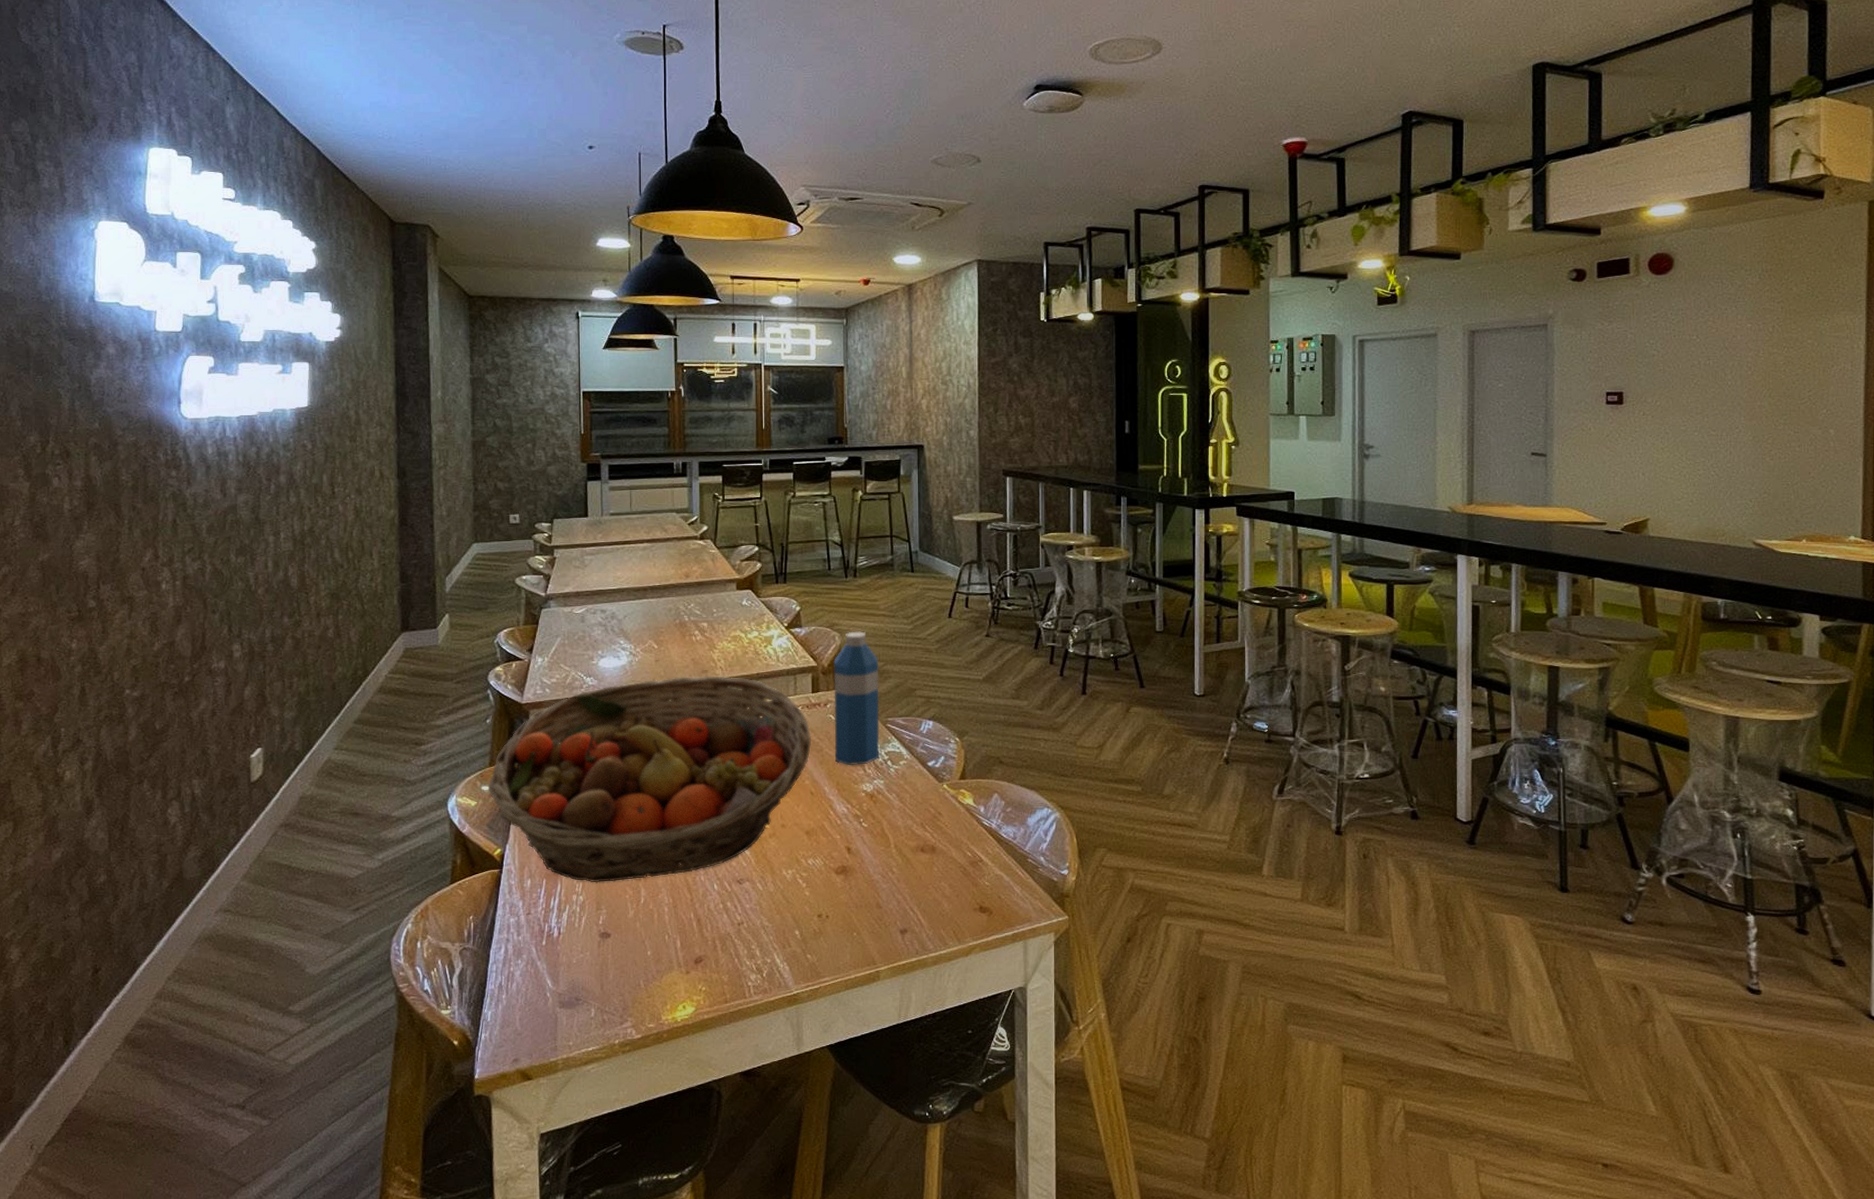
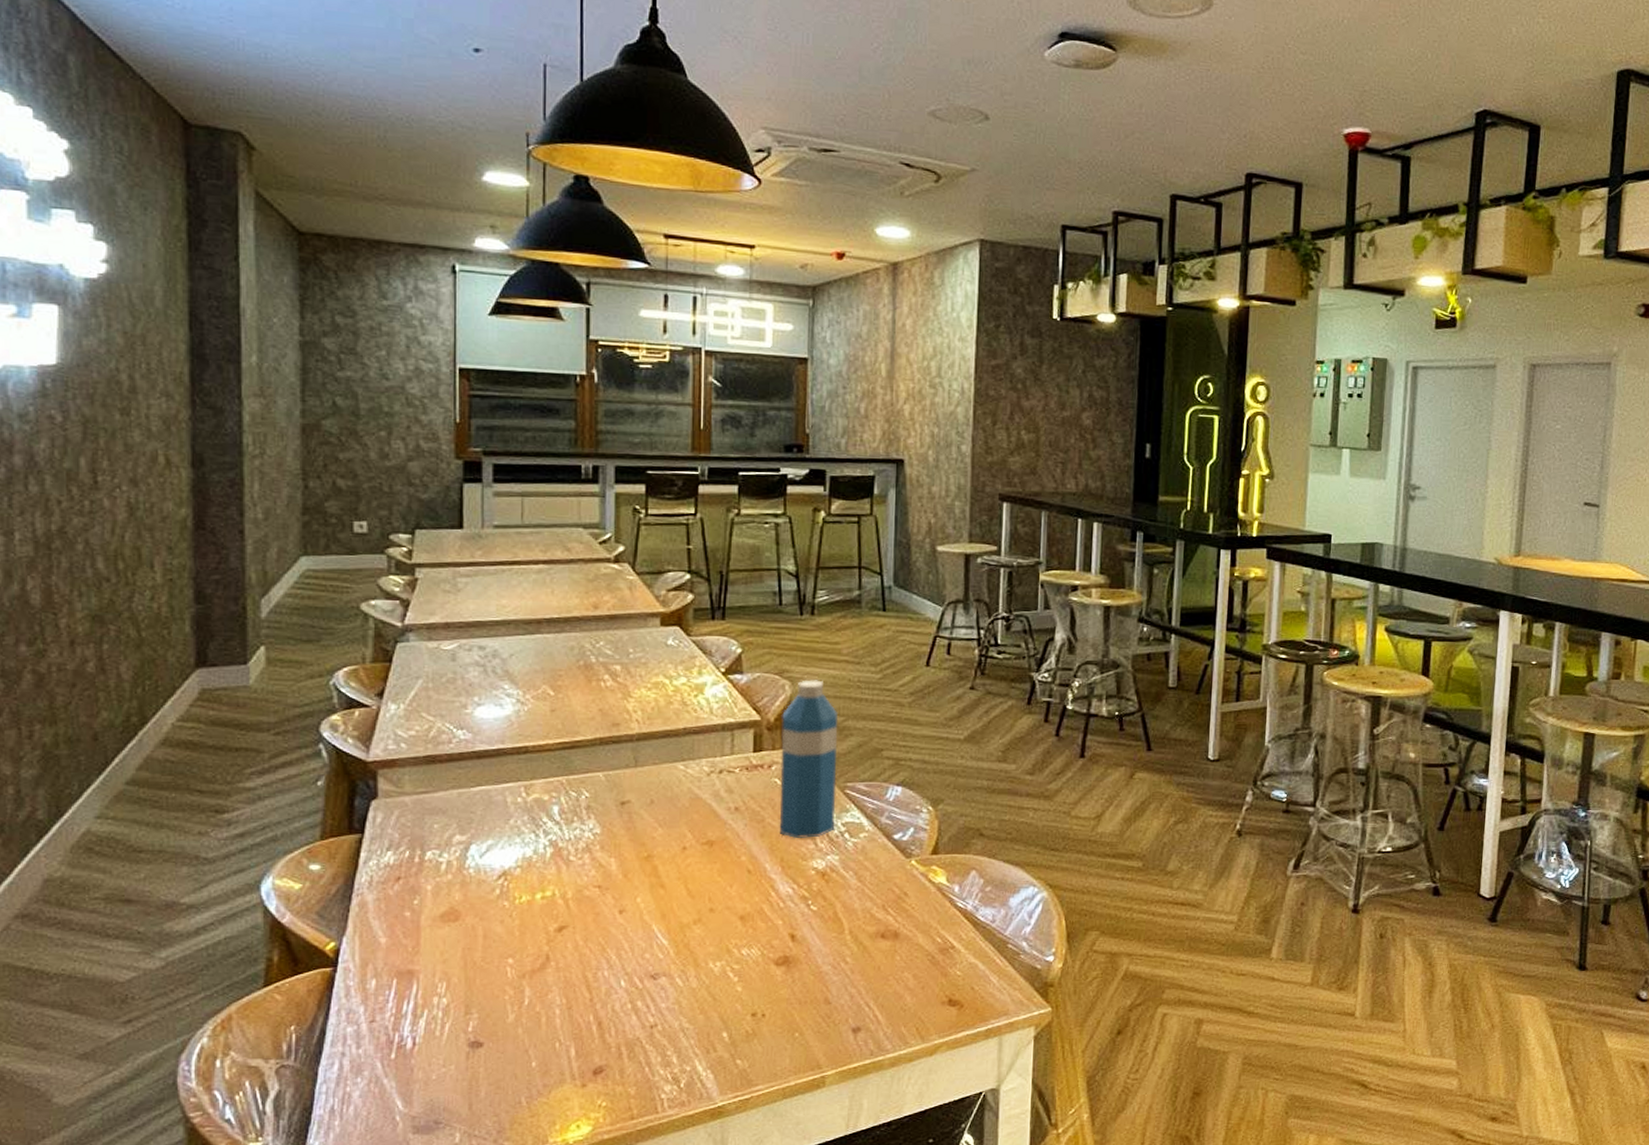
fruit basket: present [487,676,812,883] -> none [317,730,752,982]

